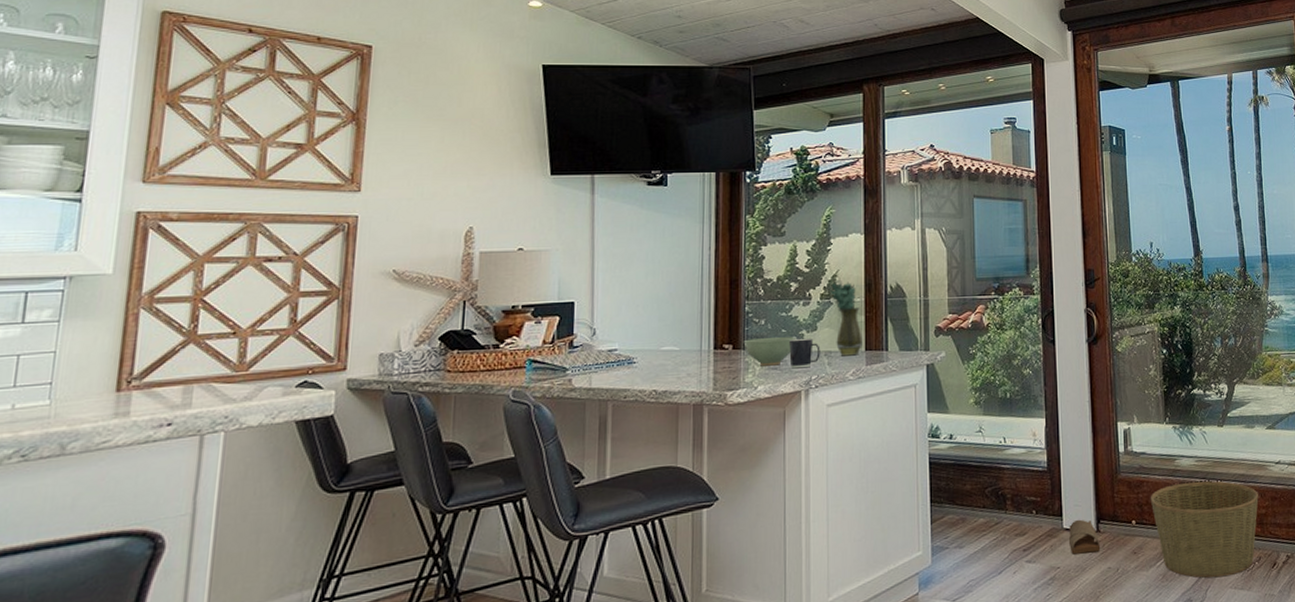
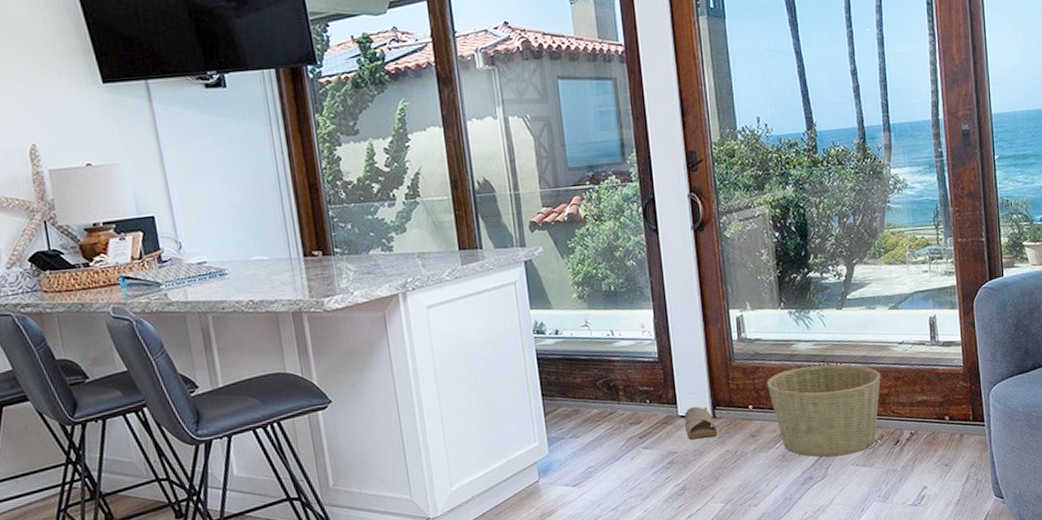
bowl: present [743,337,798,366] -> none [332,239,388,272]
mug: present [788,339,821,369] -> none [378,241,413,272]
vase: present [829,279,862,356] -> none [414,177,456,257]

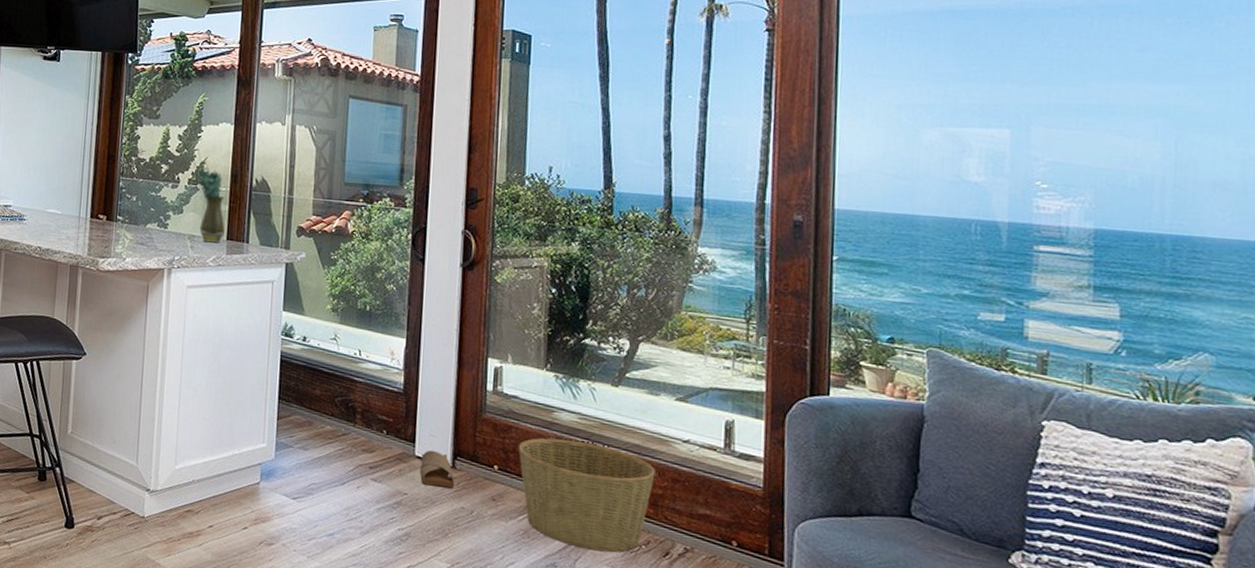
vase: none [414,177,456,257] -> present [197,166,225,244]

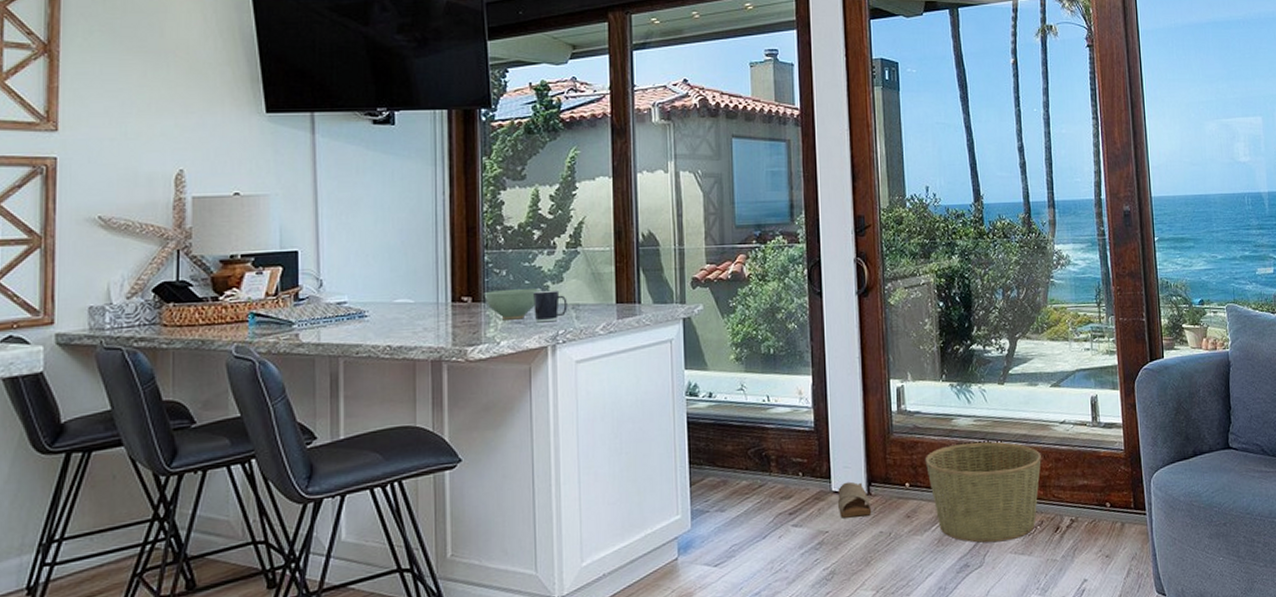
bowl: none [116,213,165,242] -> present [483,288,543,320]
mug: none [155,219,185,248] -> present [532,291,568,323]
vase: present [197,166,225,244] -> none [576,226,613,310]

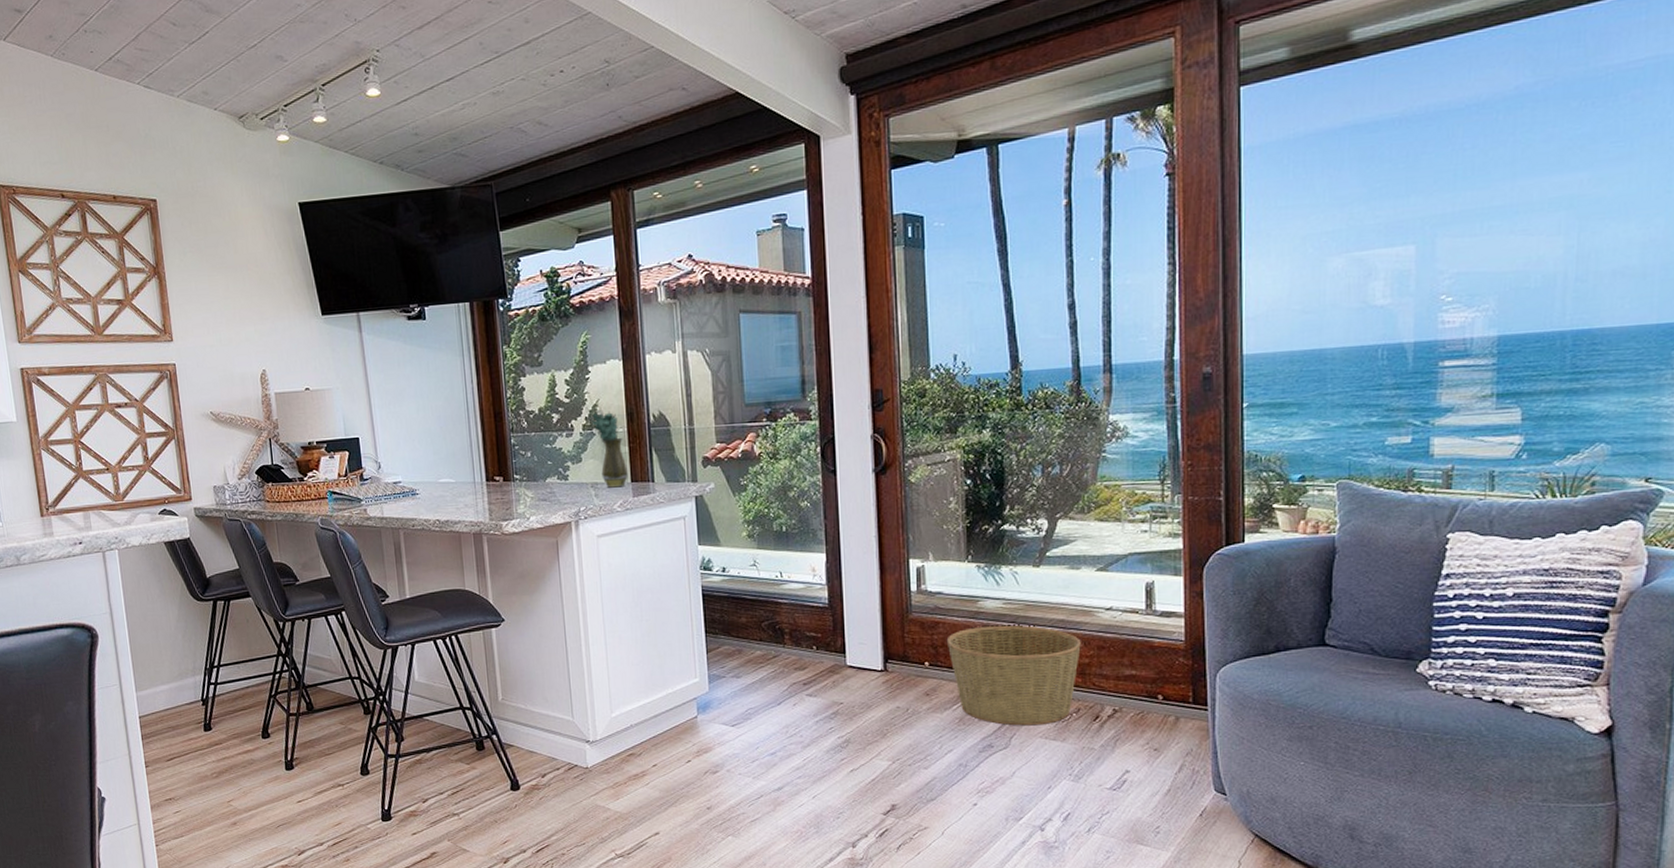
bowl: present [483,288,543,320] -> none [512,468,564,498]
mug: present [532,291,568,323] -> none [555,470,587,500]
vase: none [576,226,613,310] -> present [591,409,628,488]
sandal: present [837,481,872,518] -> none [852,657,889,692]

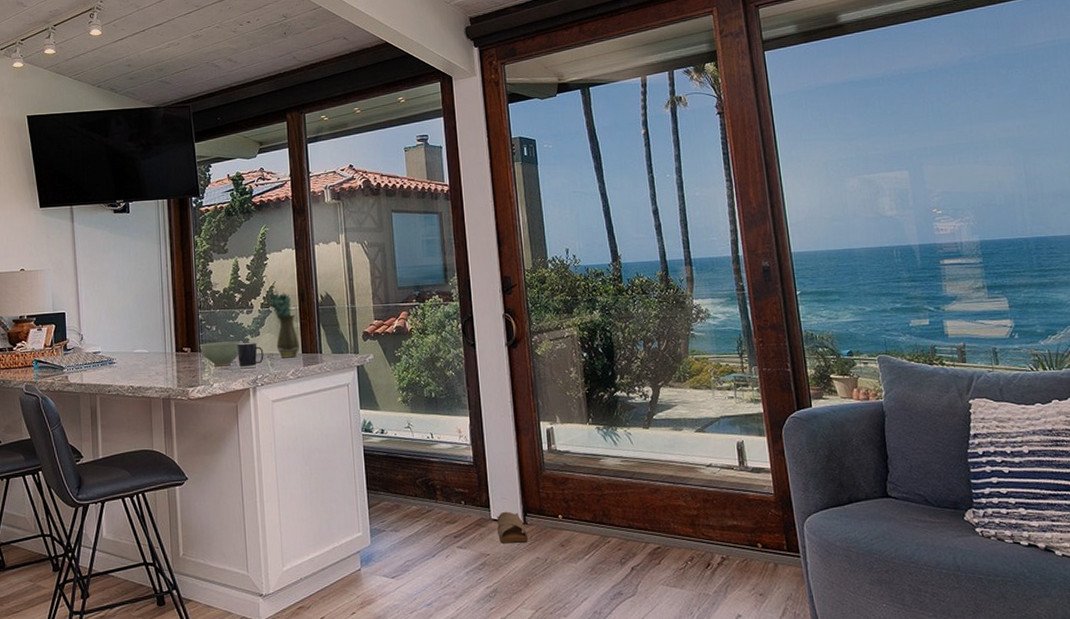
bowl: none [512,468,564,498] -> present [199,341,244,367]
mug: none [555,470,587,500] -> present [236,343,264,369]
sandal: none [852,657,889,692] -> present [497,511,529,543]
basket: present [946,625,1081,726] -> none [575,480,689,574]

